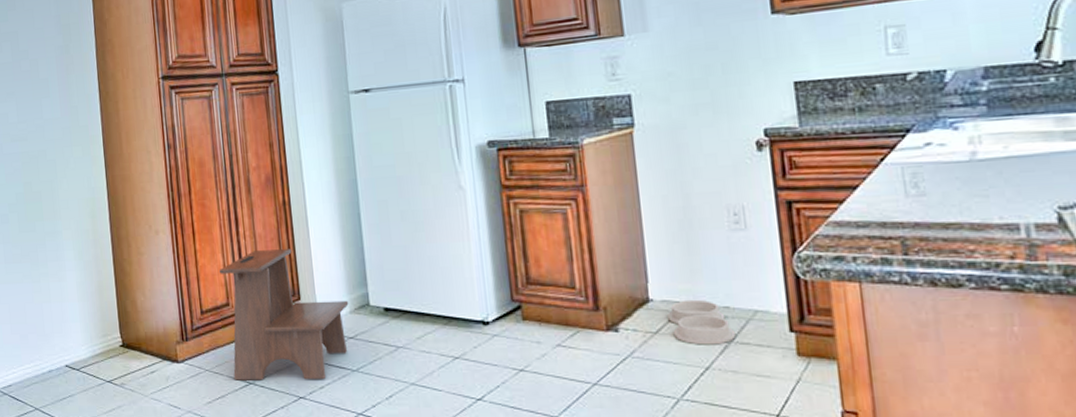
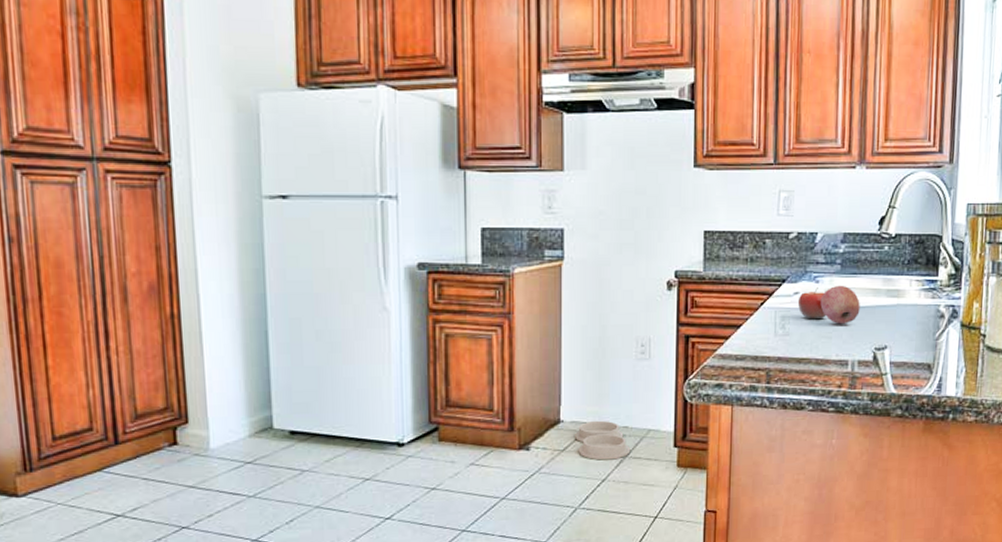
step stool: present [219,249,349,381] -> none [79,367,248,514]
fruit: none [931,136,976,175] -> present [797,288,826,320]
fruit: none [964,130,1026,180] -> present [820,285,860,325]

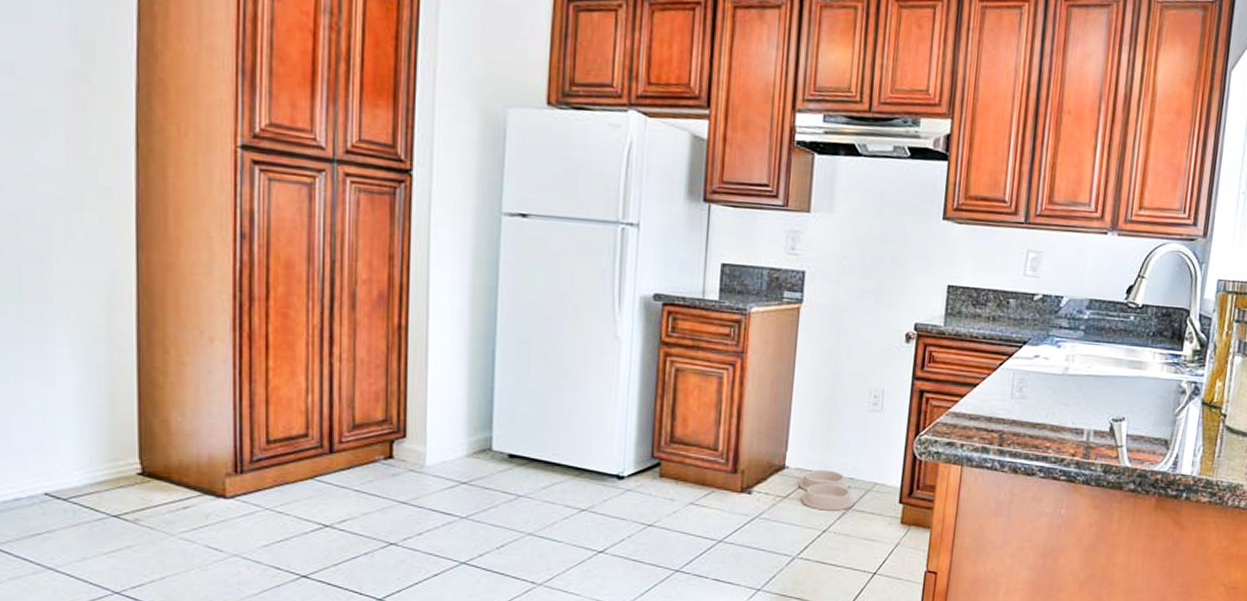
fruit: present [797,288,826,320] -> none [1037,352,1066,385]
fruit: present [820,285,860,325] -> none [1060,351,1101,393]

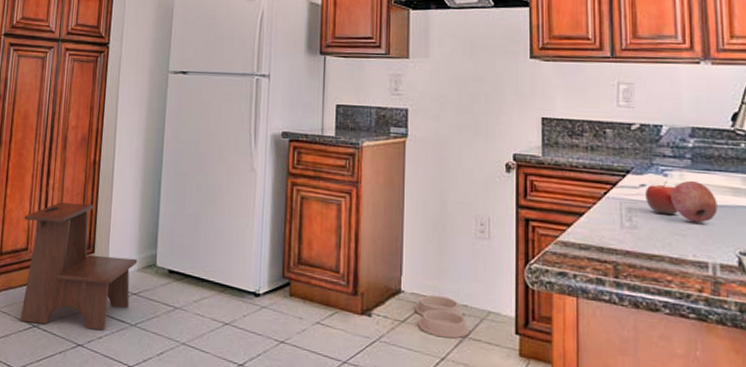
step stool: none [298,377,467,526] -> present [20,202,138,331]
fruit: none [1037,352,1066,385] -> present [644,181,679,215]
fruit: none [1060,351,1101,393] -> present [670,180,717,223]

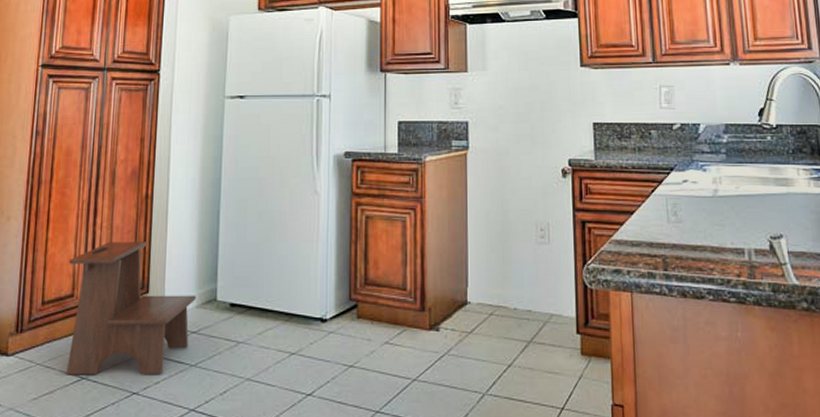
pet bowl: present [415,294,470,339] -> none [481,303,535,344]
fruit: present [644,181,679,215] -> none [687,176,717,207]
fruit: present [670,180,717,223] -> none [709,173,750,213]

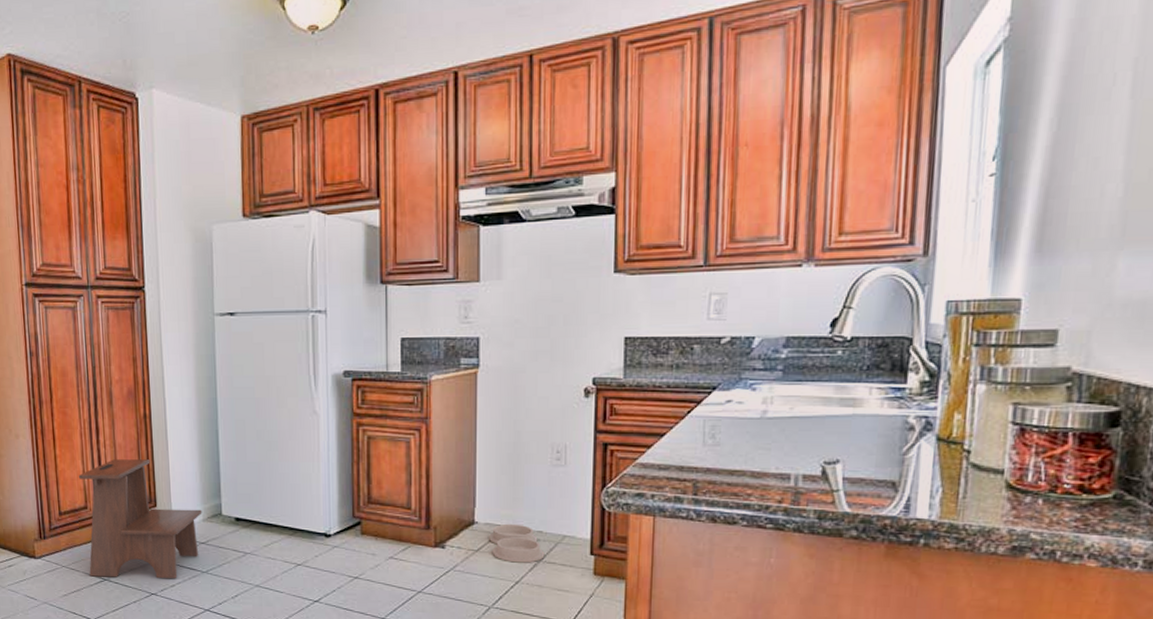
pet bowl: none [481,303,535,344] -> present [489,523,545,563]

